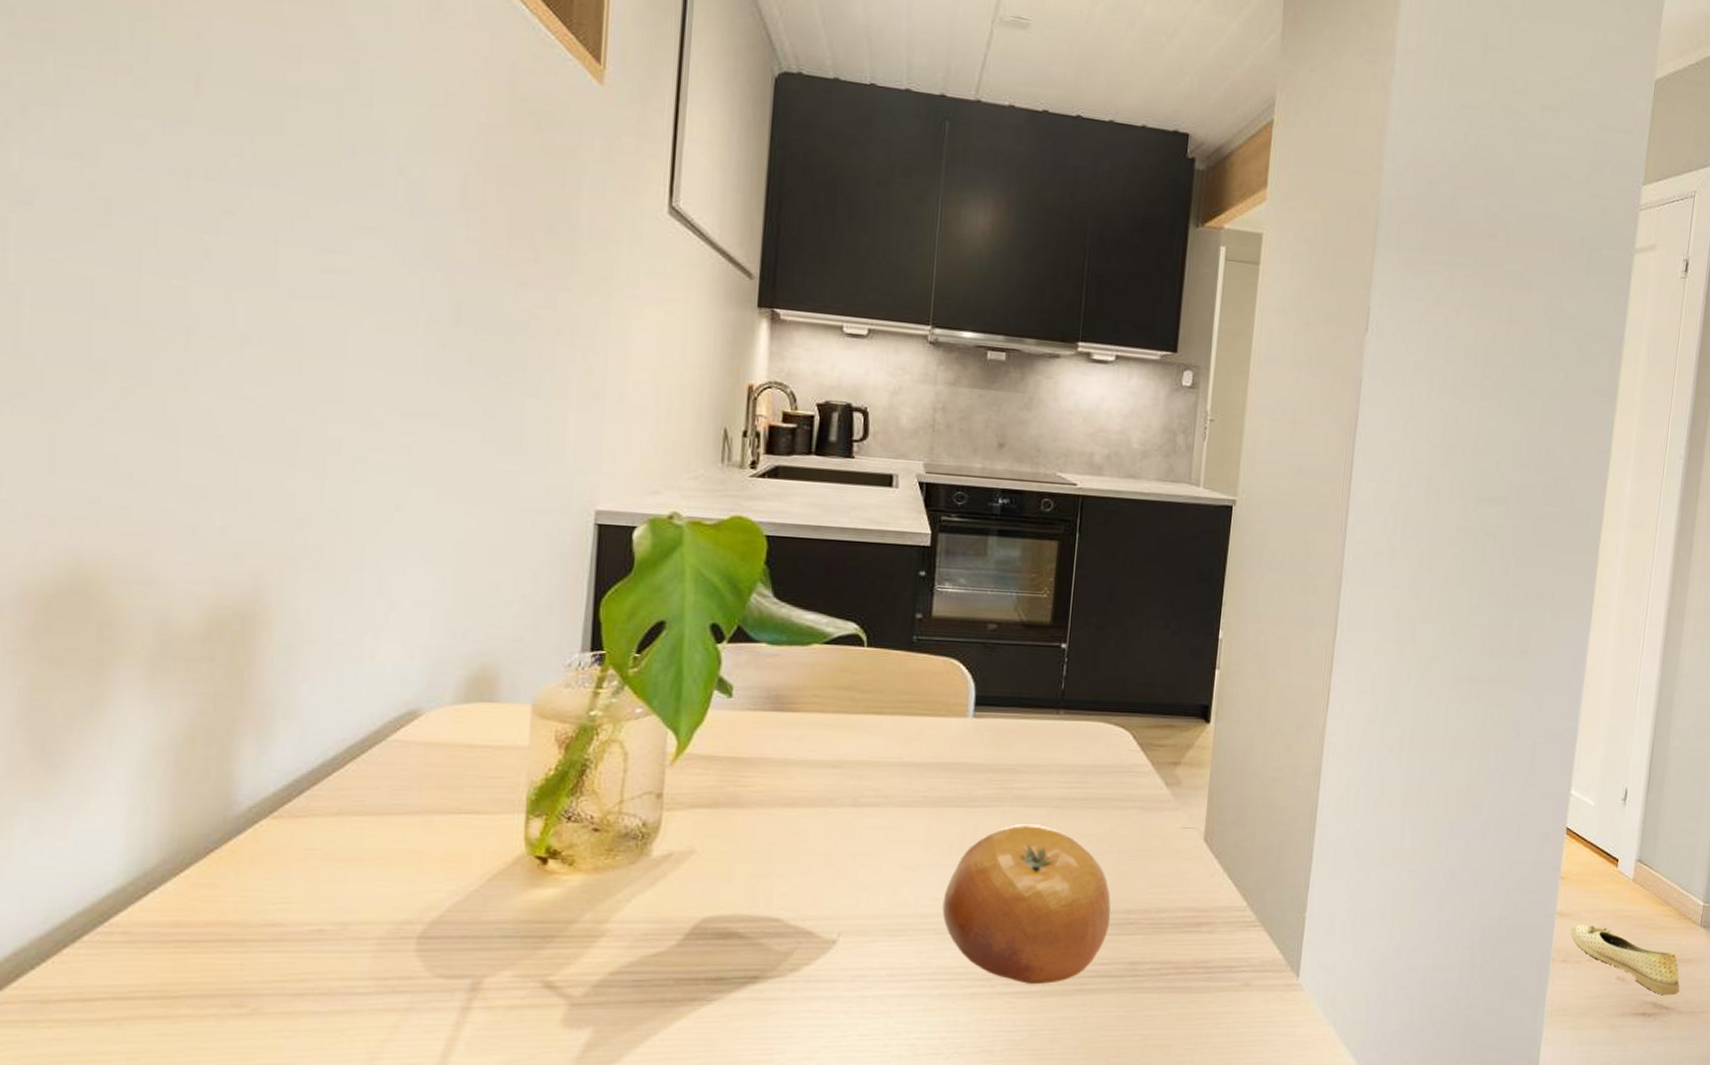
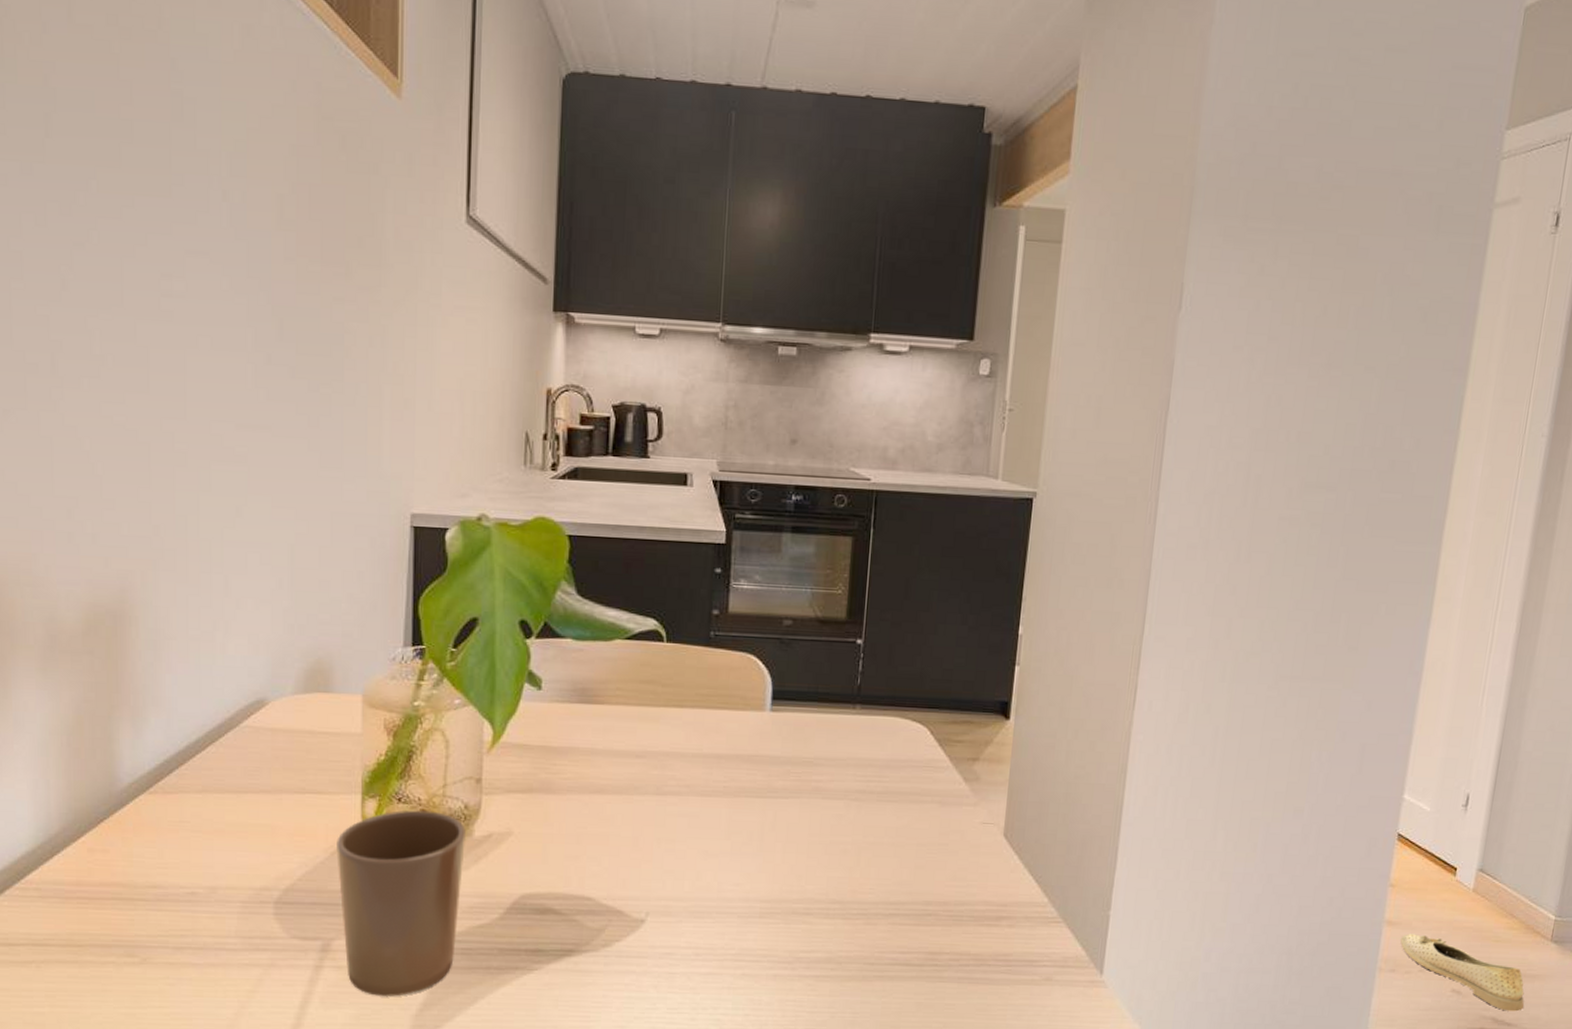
mug: none [493,829,644,1039] -> present [336,810,467,997]
fruit: present [942,826,1111,984] -> none [744,817,910,969]

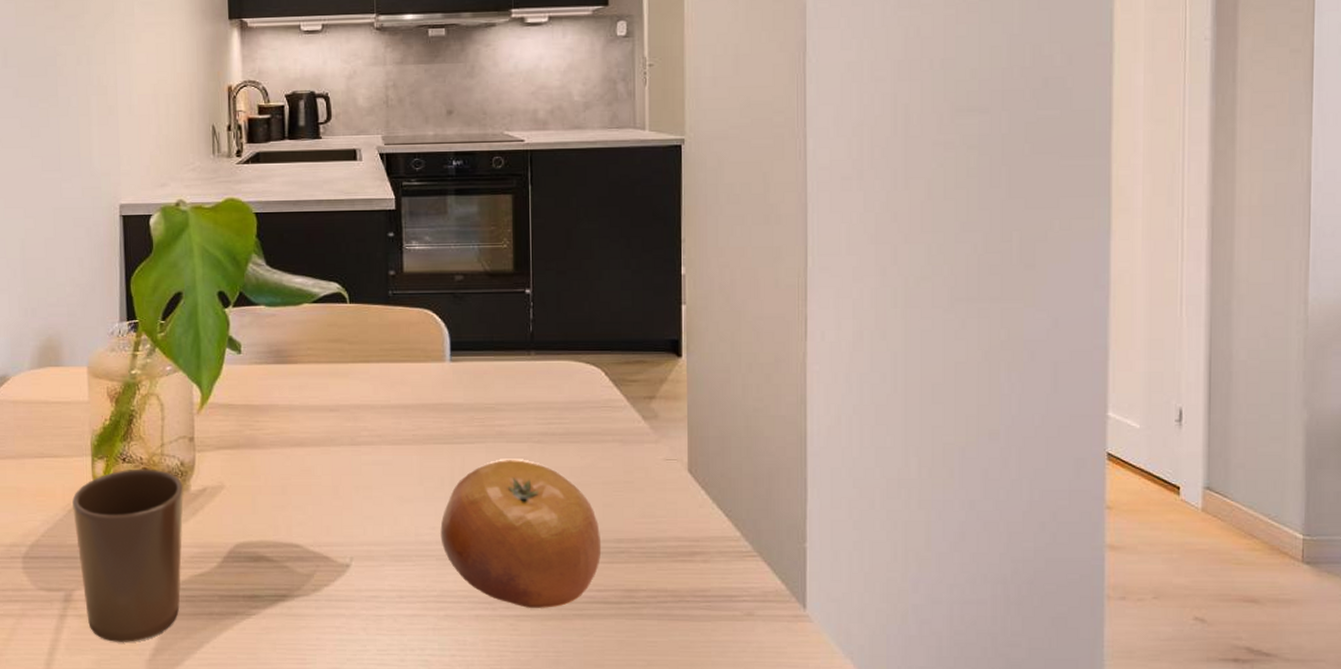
fruit: none [744,817,910,969] -> present [440,460,602,608]
shoe: present [1400,934,1525,1012] -> none [1126,558,1283,640]

